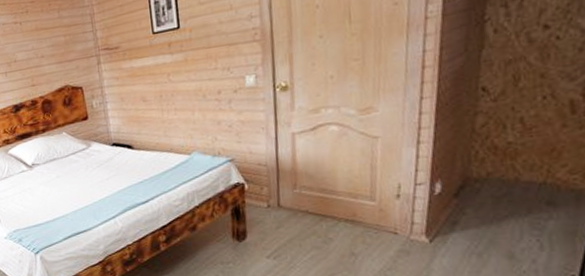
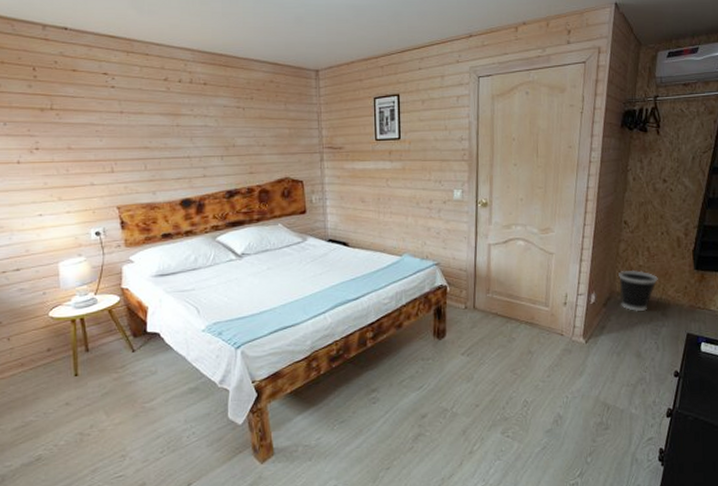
wastebasket: none [475,148,539,201] -> present [618,269,658,311]

